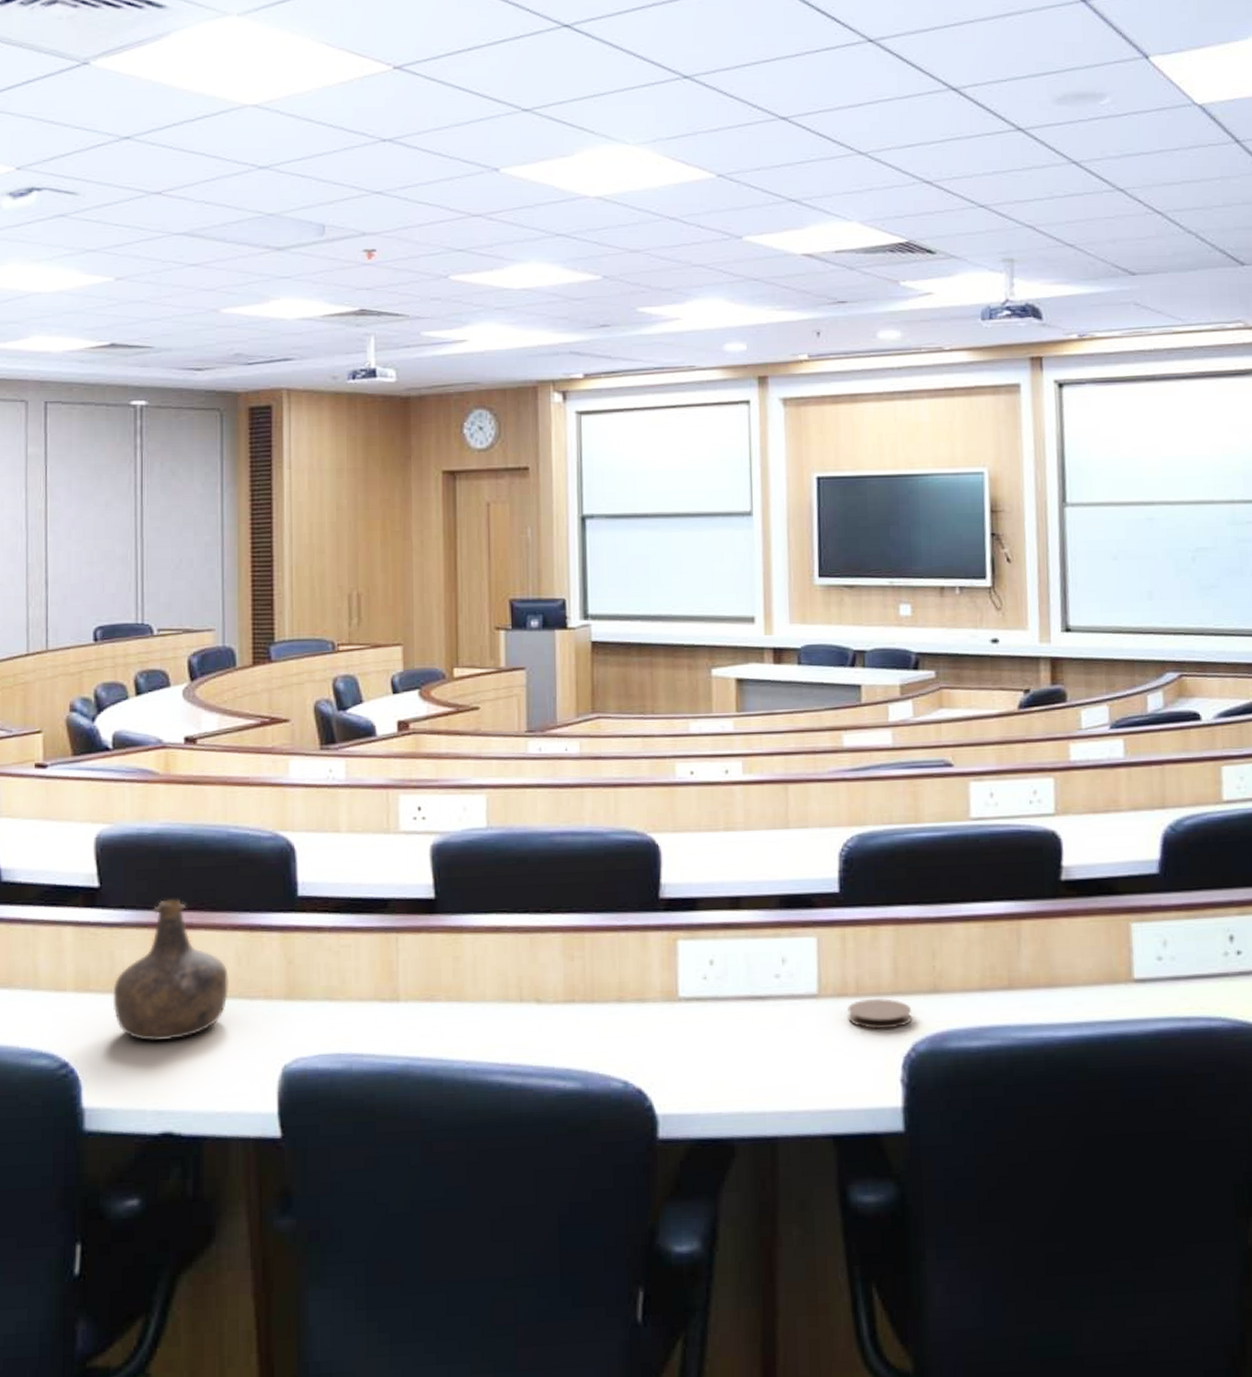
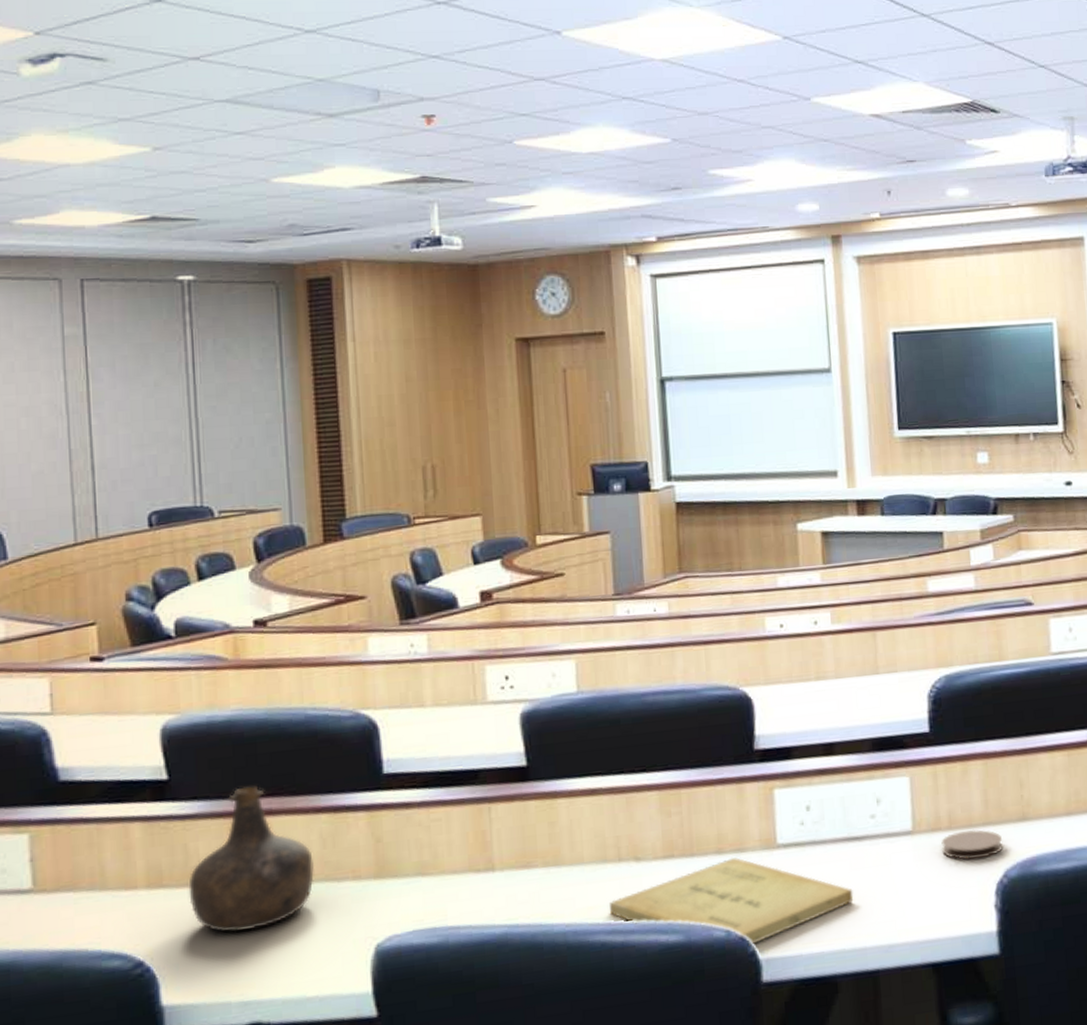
book: none [508,1006,755,1100] -> present [609,857,854,946]

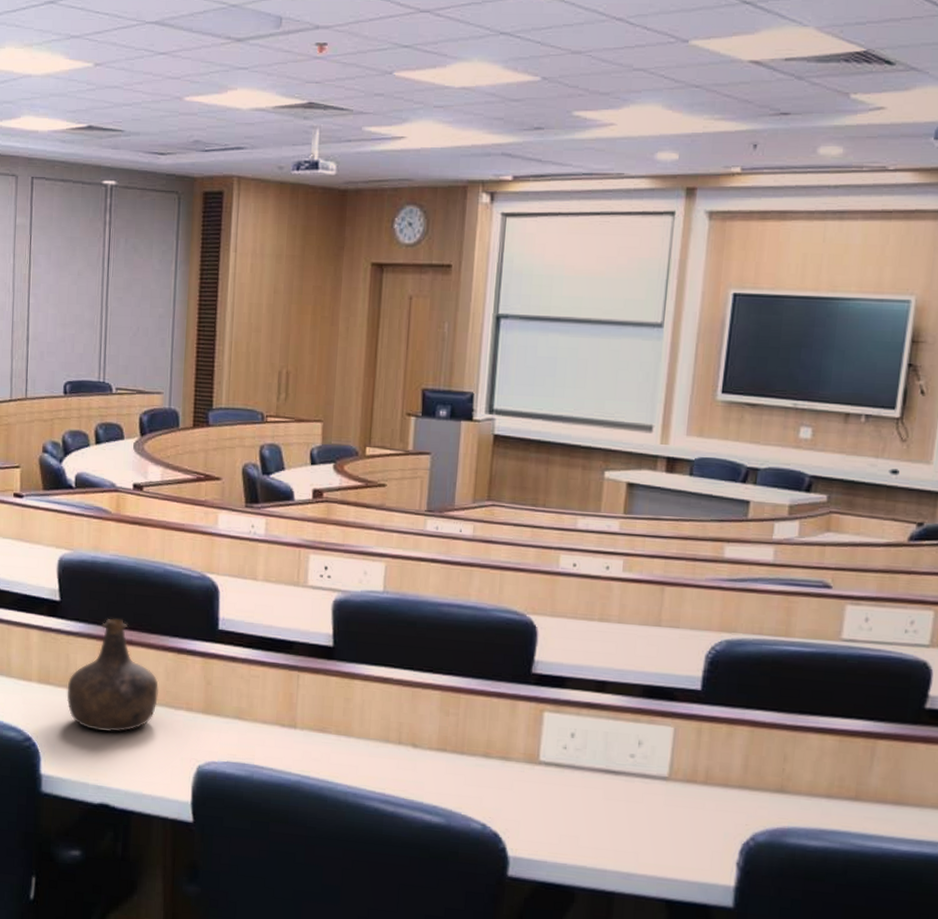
book: present [609,857,854,946] -> none [385,762,603,842]
coaster: present [941,829,1003,860] -> none [693,788,757,819]

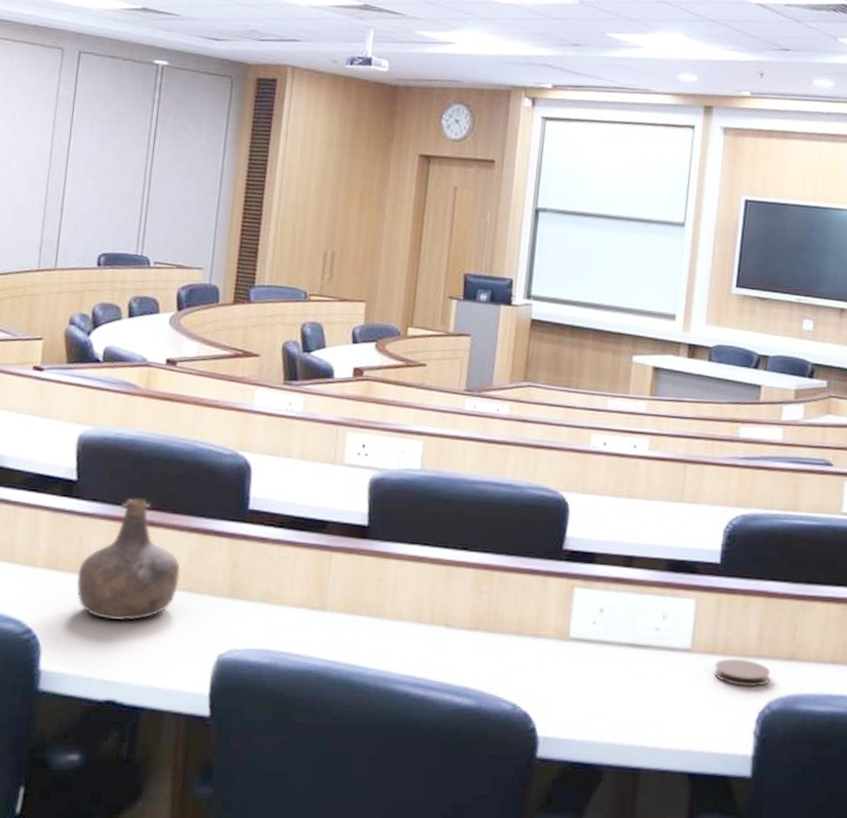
coaster: none [693,788,757,819] -> present [713,659,771,688]

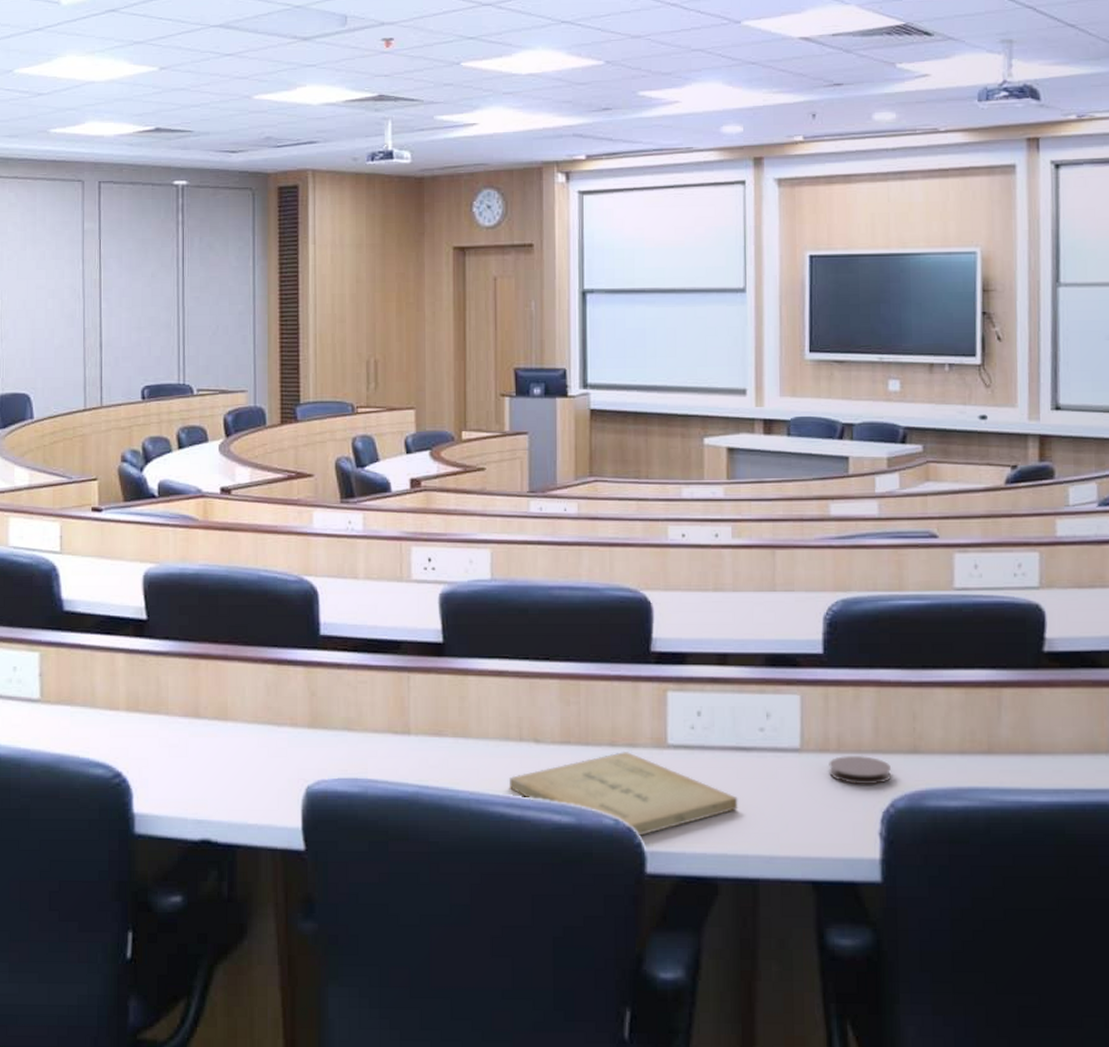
bottle: present [76,498,180,621] -> none [159,633,259,759]
book: none [416,640,629,722] -> present [509,751,738,837]

